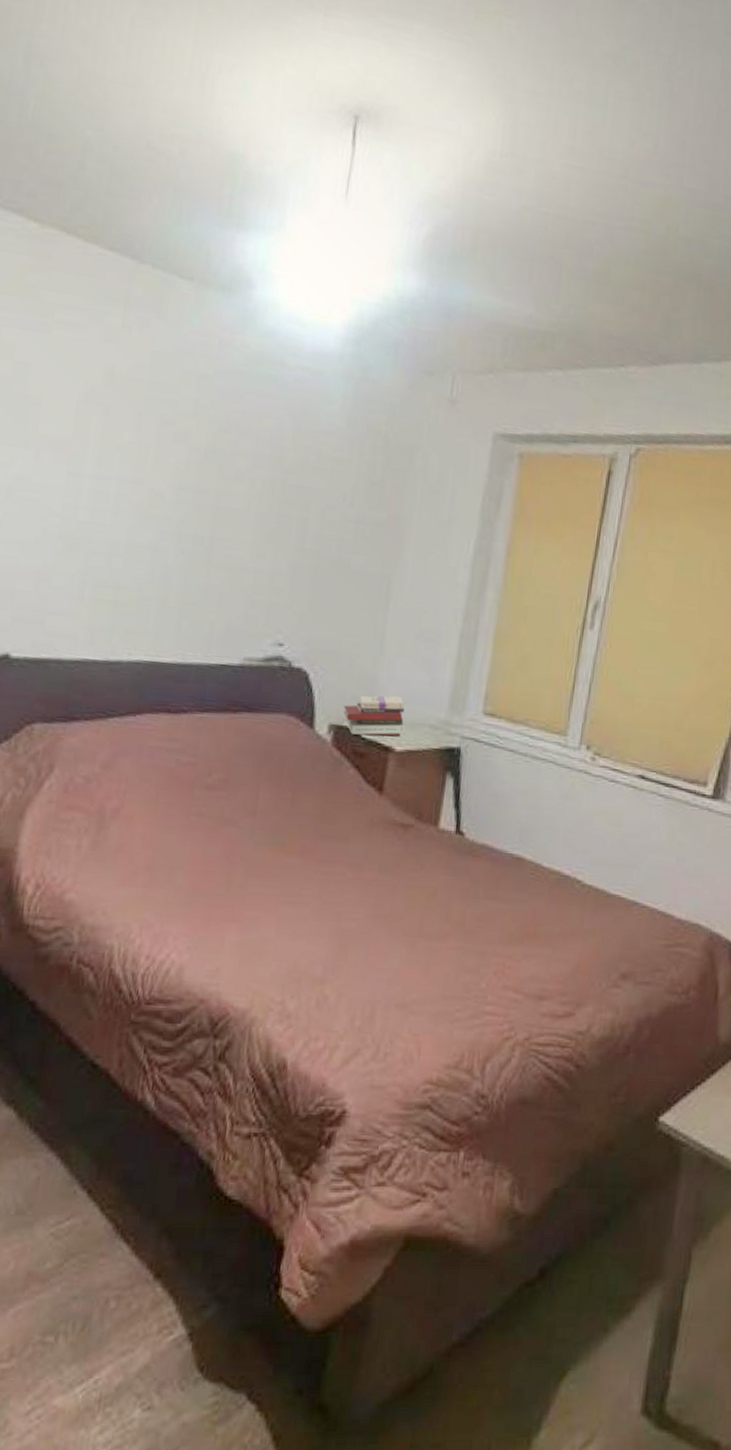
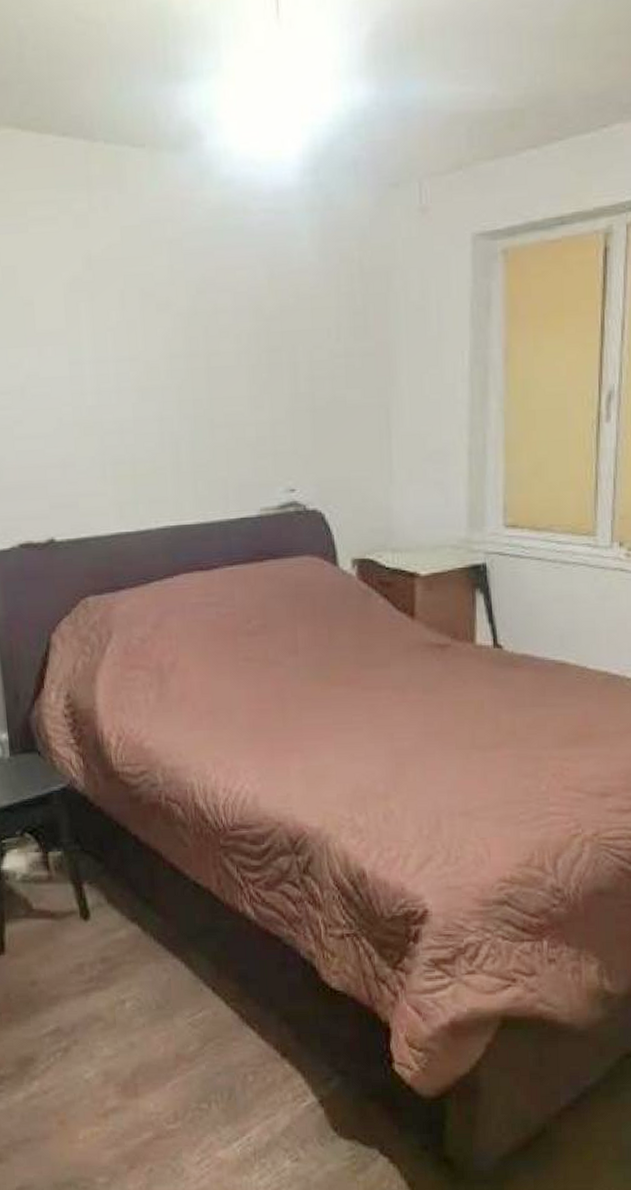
books: present [343,695,406,737] -> none [363,523,428,566]

